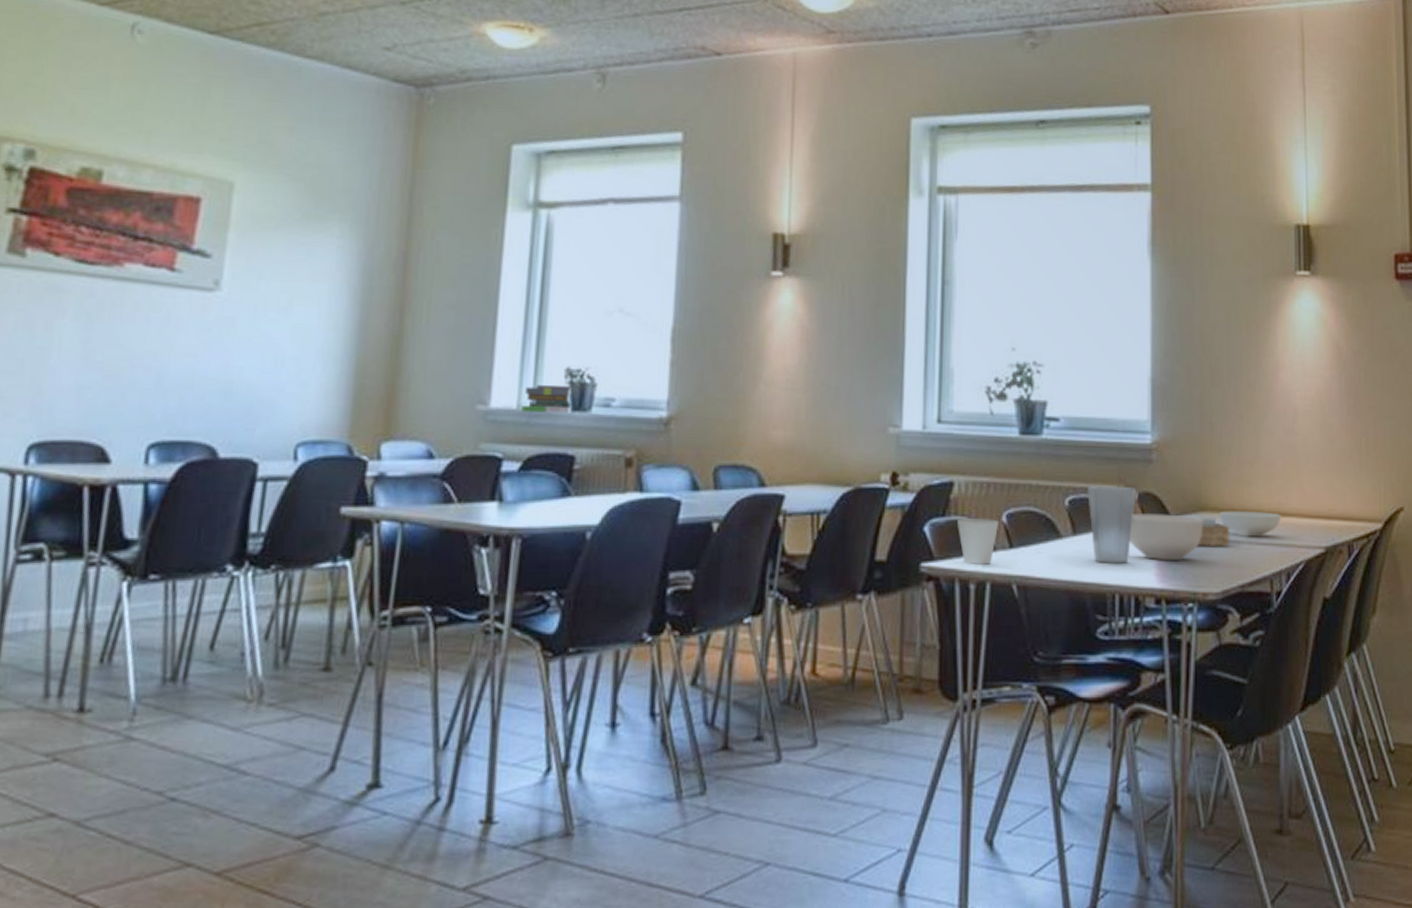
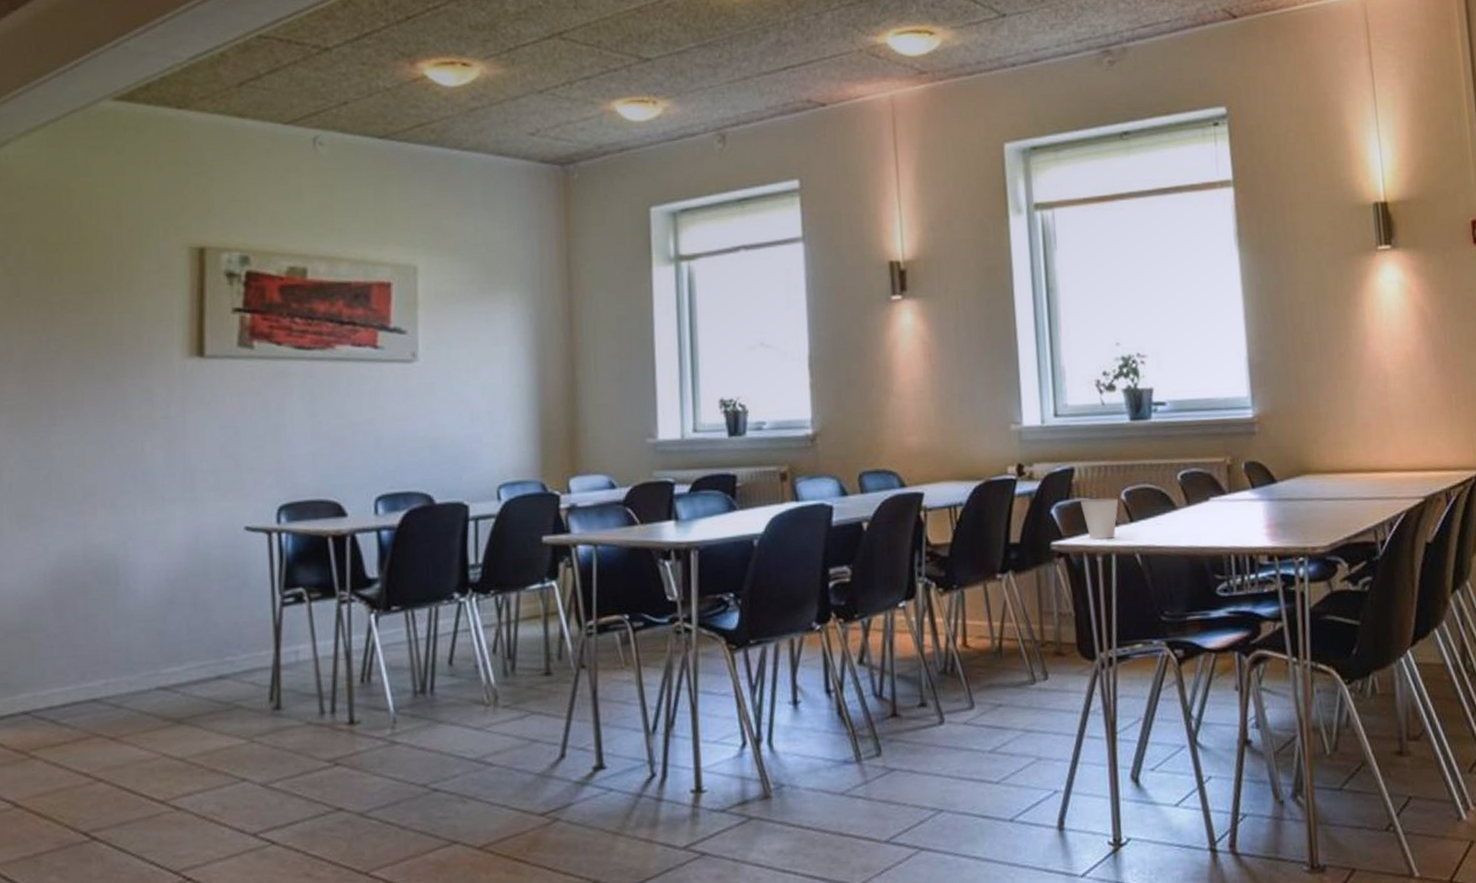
books: present [520,385,571,413] -> none [684,415,728,441]
cup: present [1087,485,1137,565] -> none [1197,458,1243,529]
bowl: present [1129,513,1204,561] -> none [1239,478,1308,522]
napkin holder: present [1197,517,1230,547] -> none [1301,479,1334,506]
bowl: present [1219,511,1282,537] -> none [1322,470,1381,494]

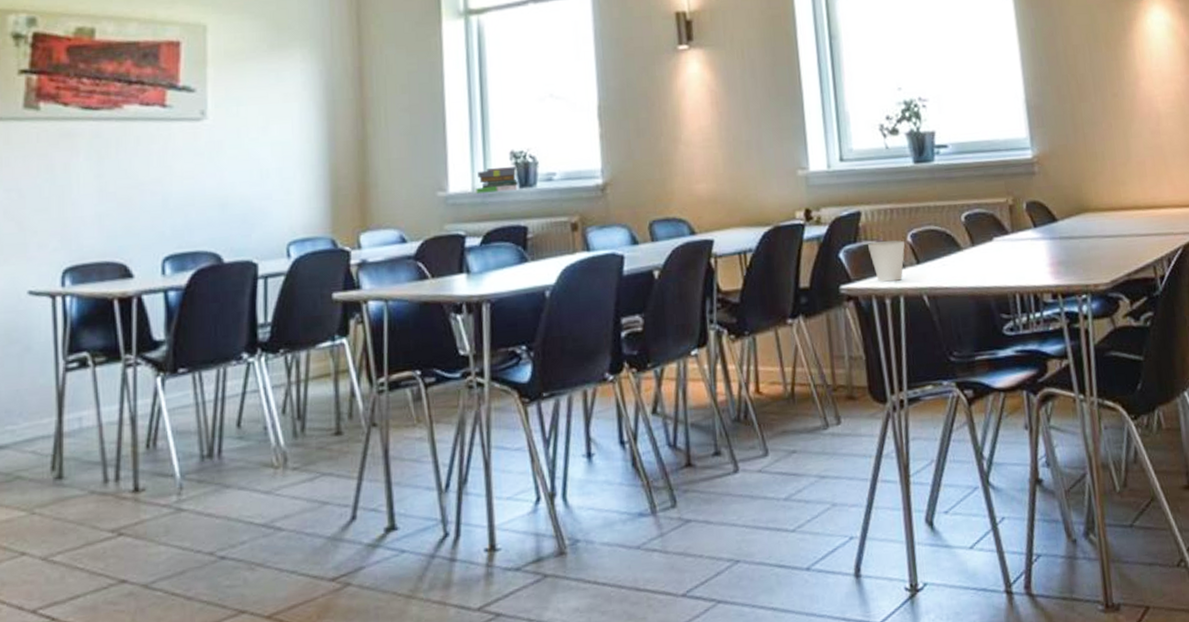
books: none [684,415,728,441] -> present [474,167,518,194]

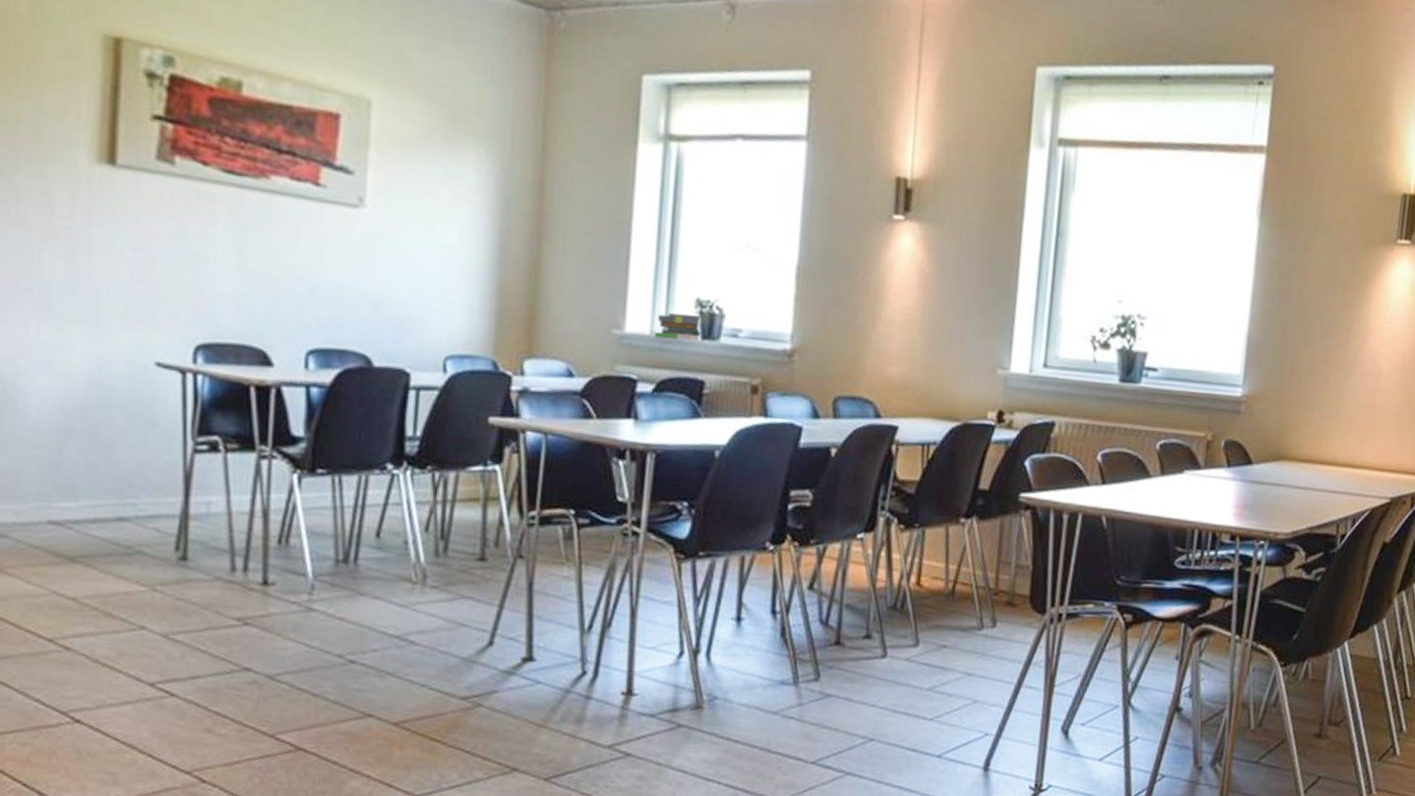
cup: present [868,240,905,283] -> none [1056,455,1095,499]

